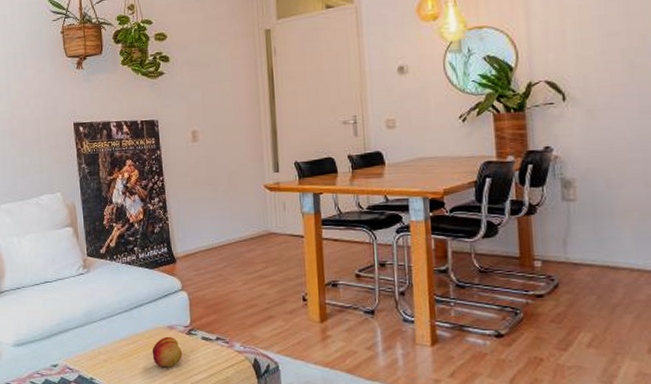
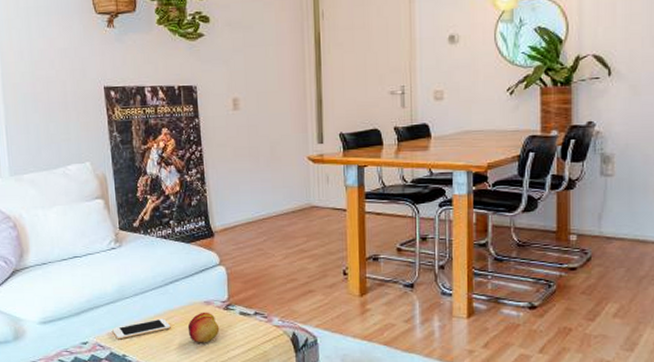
cell phone: none [81,342,136,363] -> present [112,318,171,340]

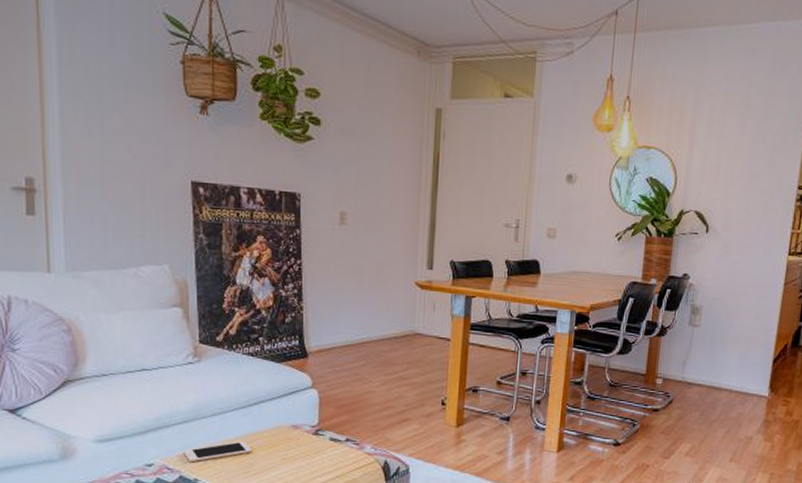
fruit: present [187,312,220,343] -> none [271,436,307,469]

